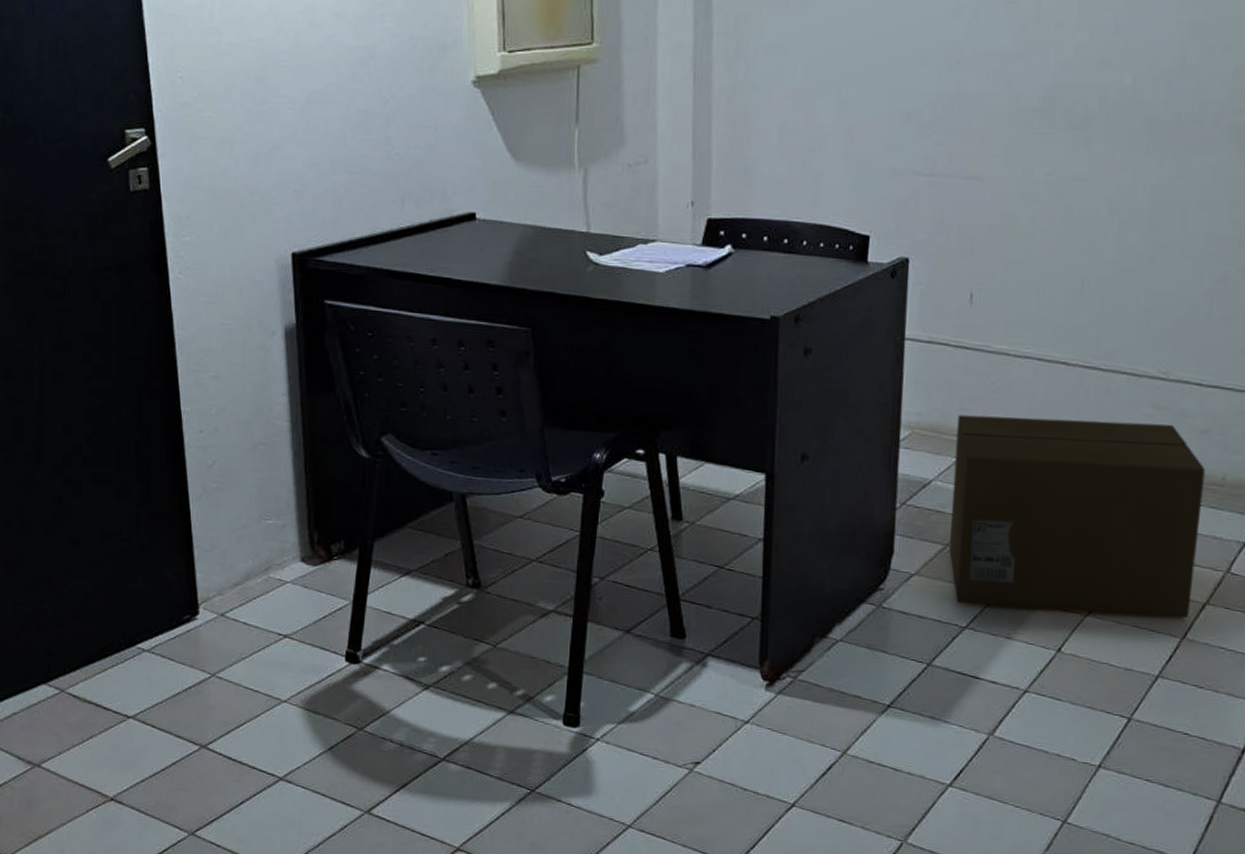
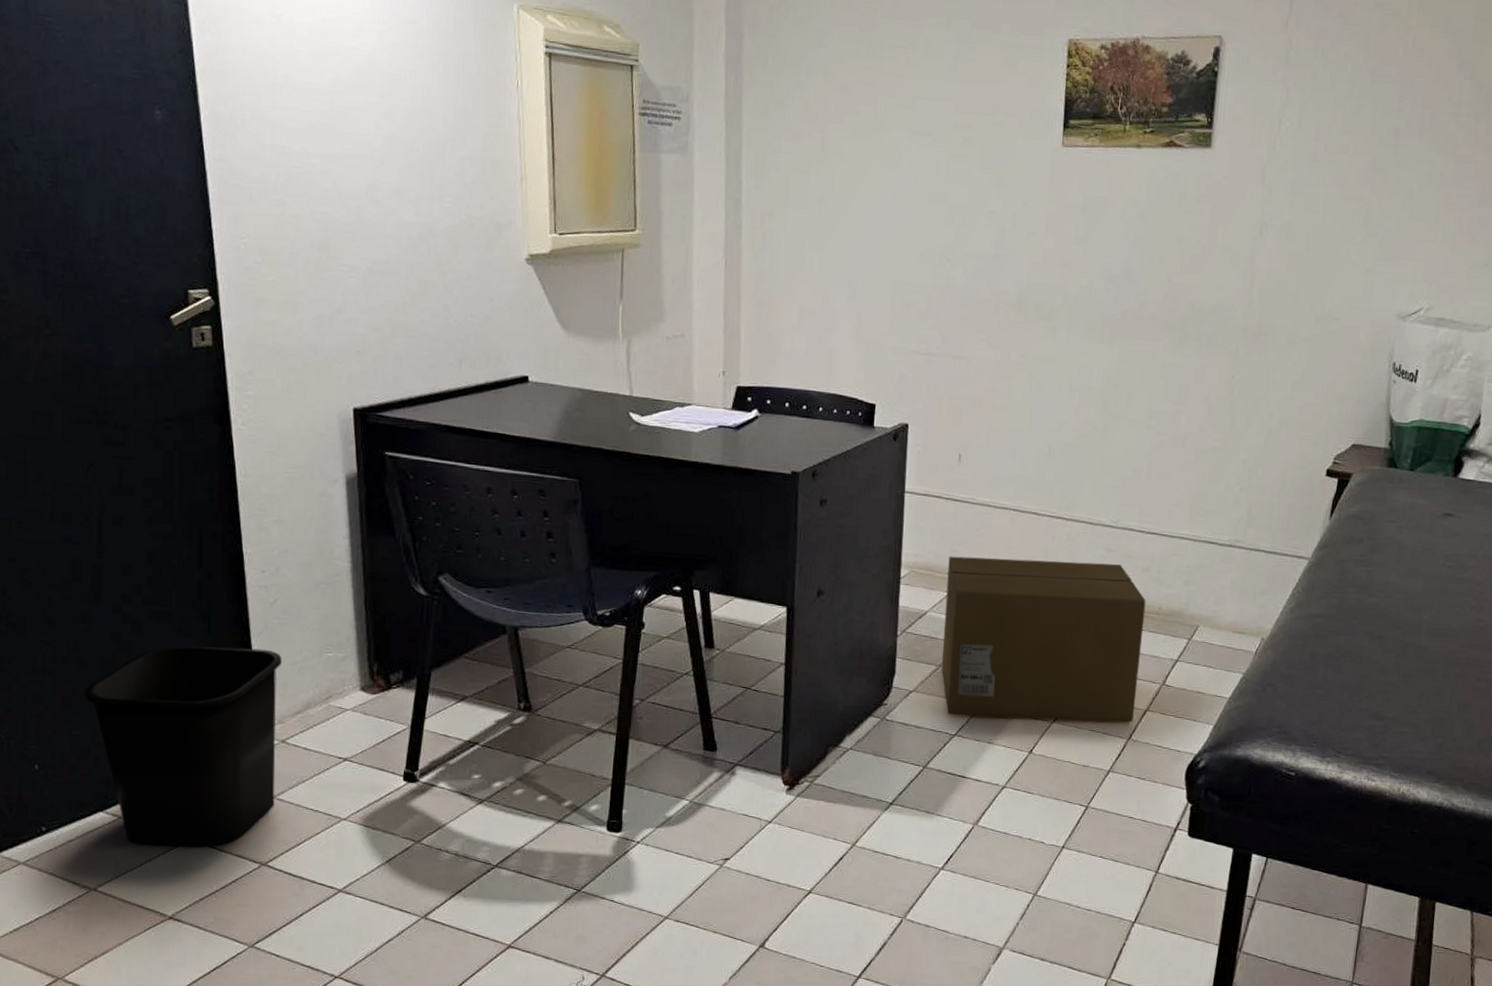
waste bin: none [28,510,220,727] -> present [85,645,282,848]

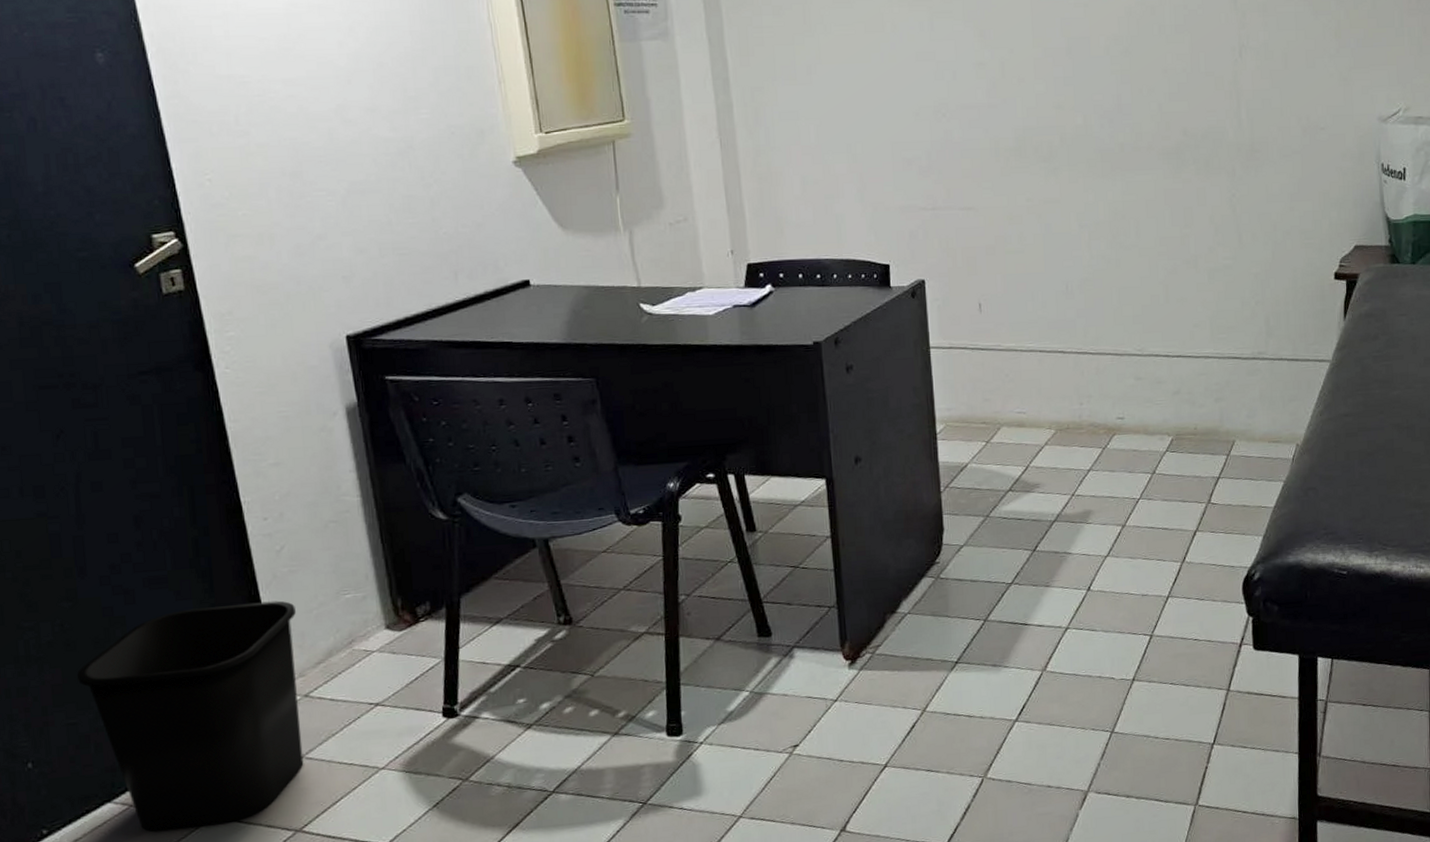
box: present [941,556,1146,723] -> none [982,390,1185,564]

